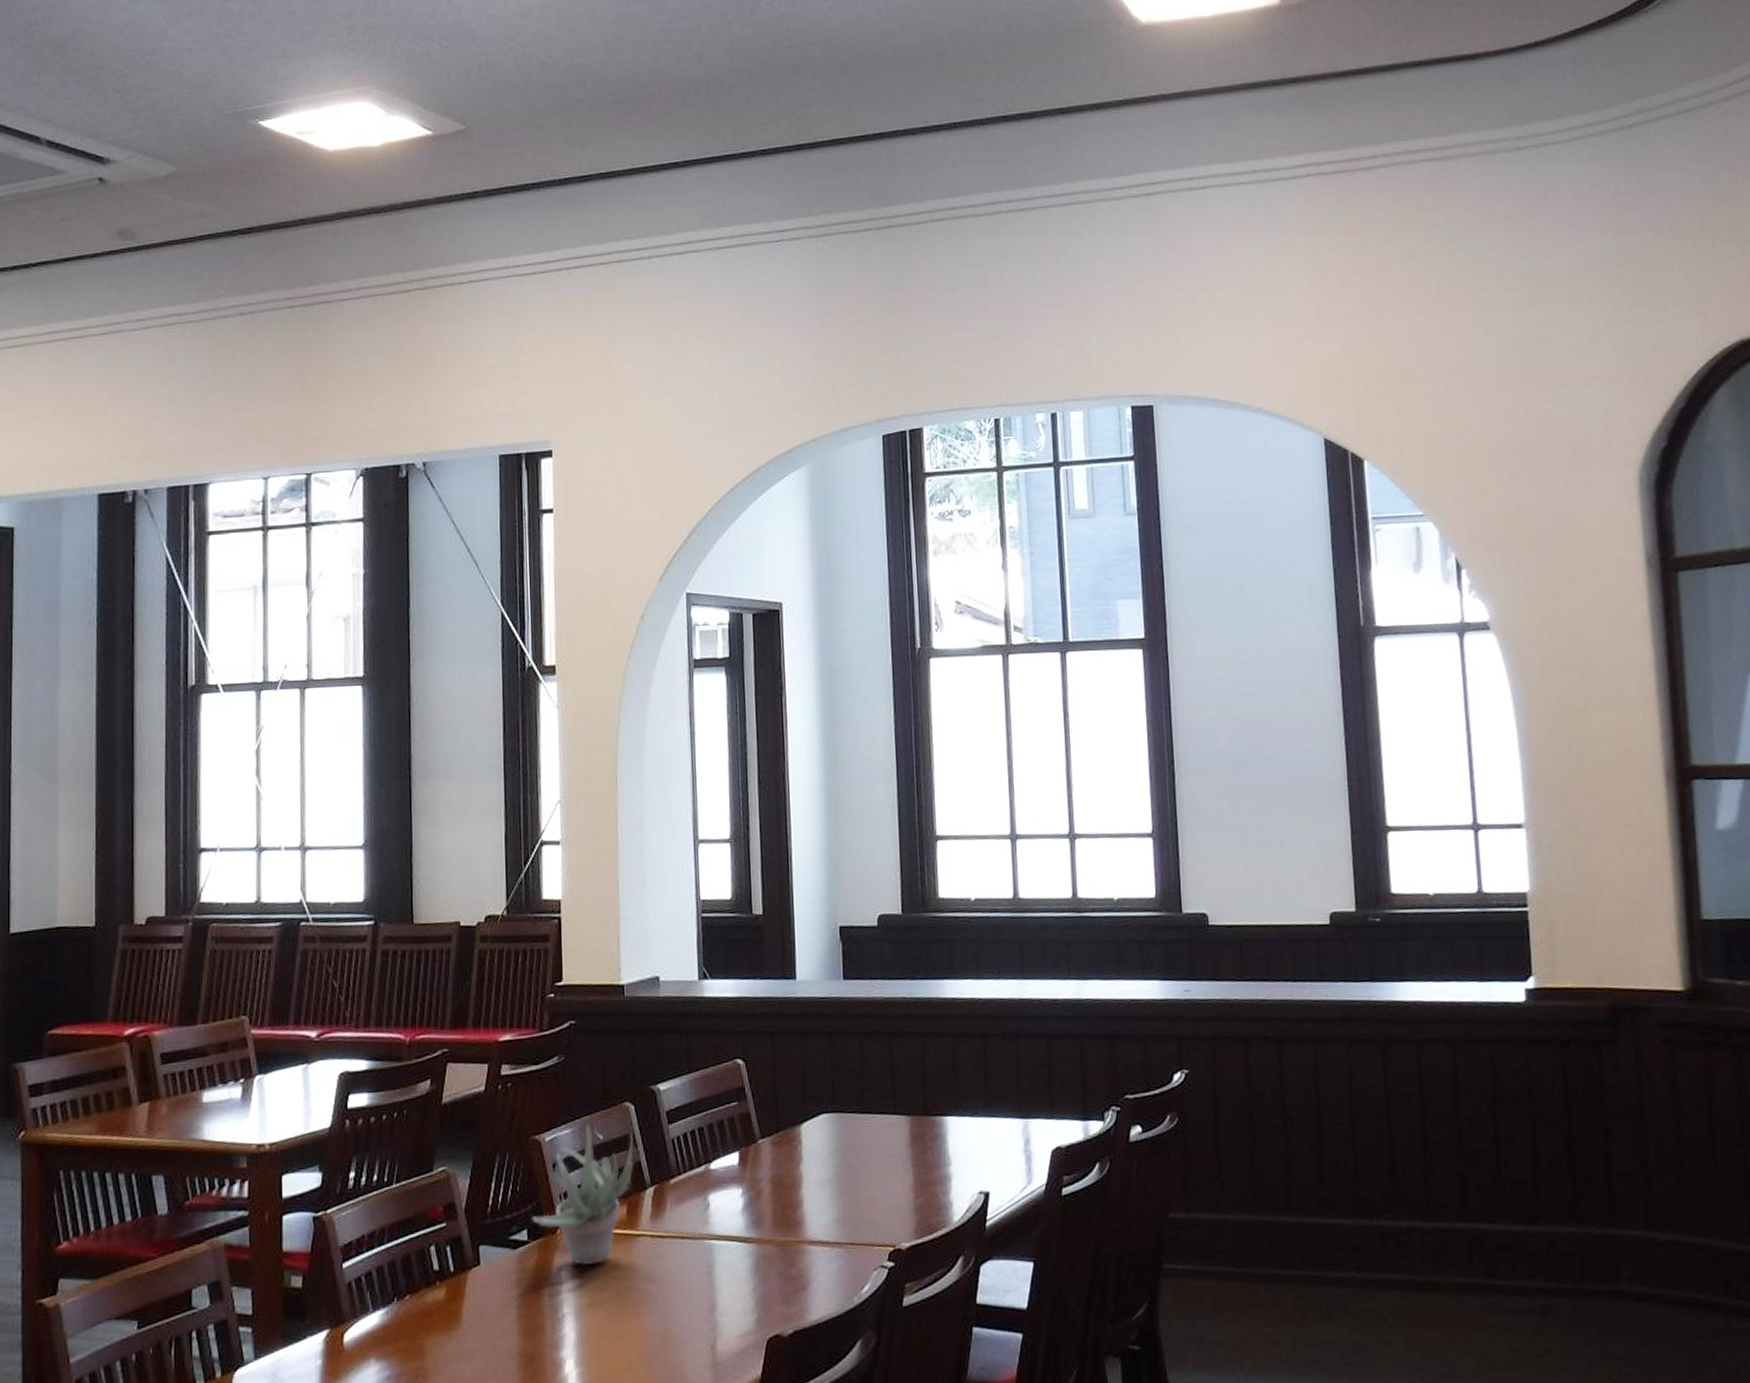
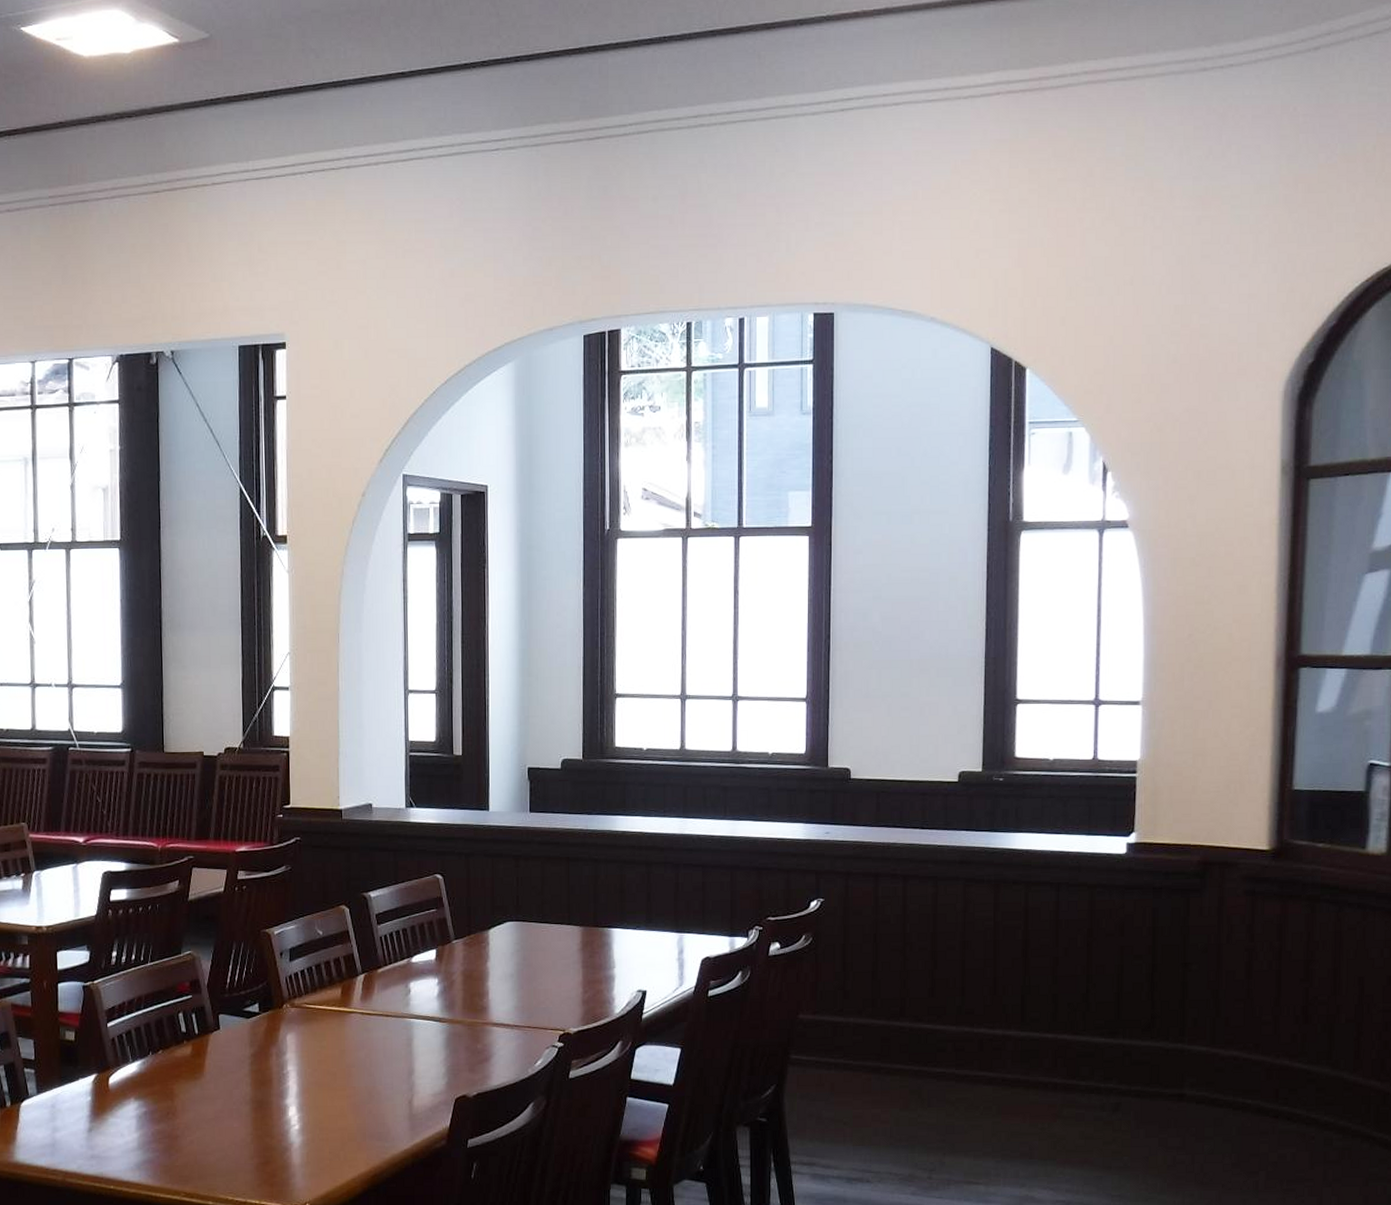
succulent plant: present [531,1124,635,1266] -> none [262,922,349,1034]

